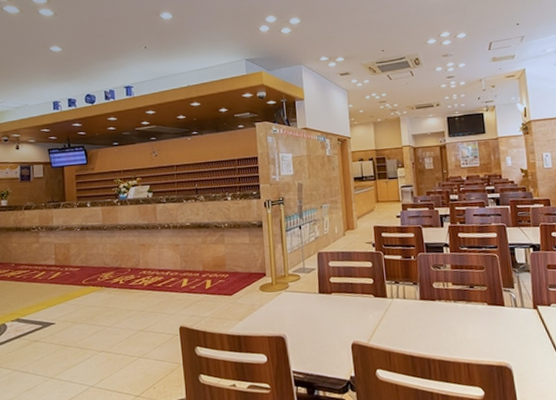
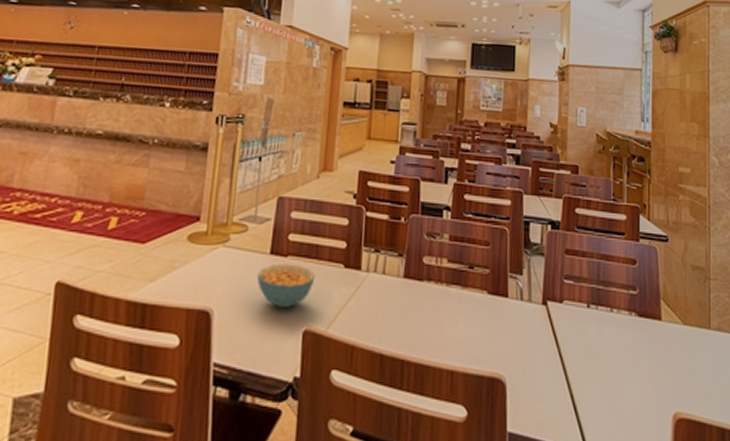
cereal bowl: none [312,298,354,330] -> present [256,263,316,309]

